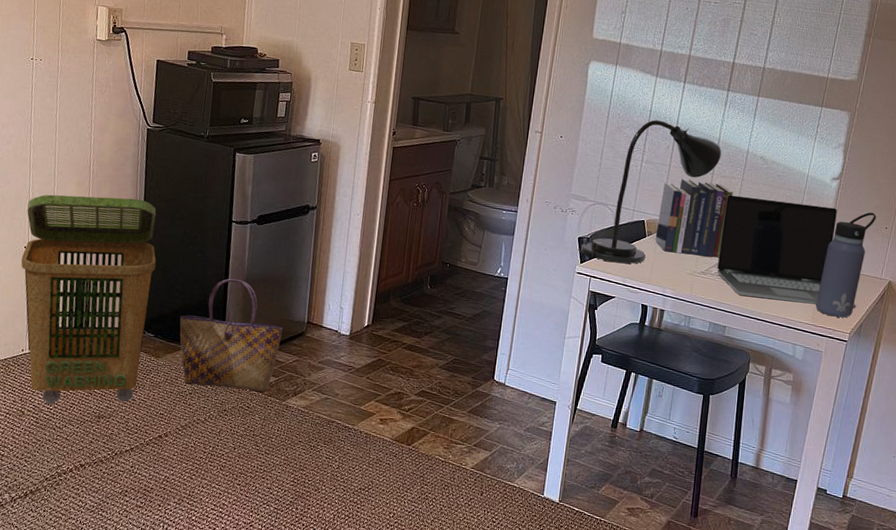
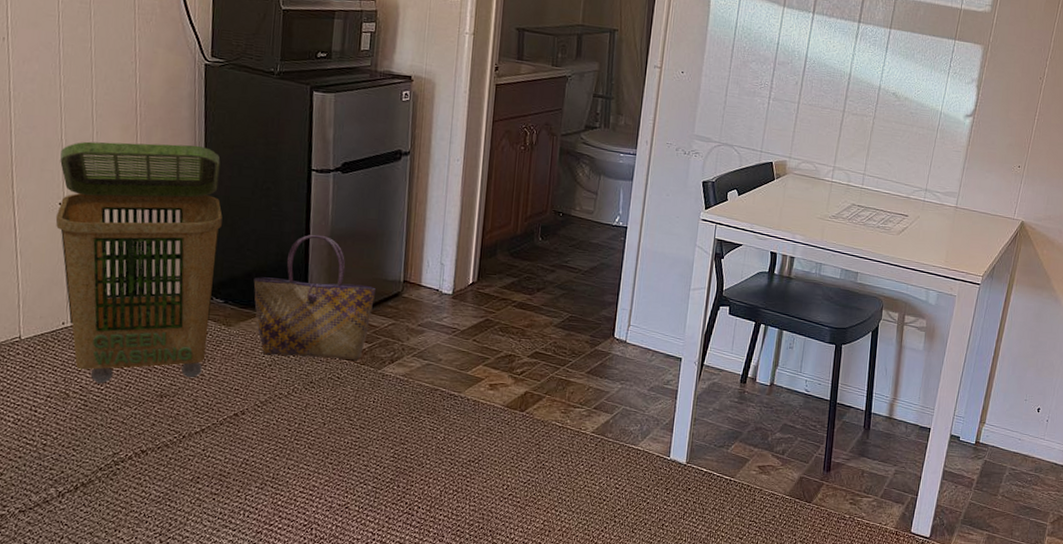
desk lamp: present [577,119,722,264] -> none [701,53,853,209]
books: present [655,178,733,258] -> none [784,116,865,201]
laptop: present [716,194,857,309] -> none [848,133,990,251]
water bottle: present [815,212,876,318] -> none [949,150,1009,260]

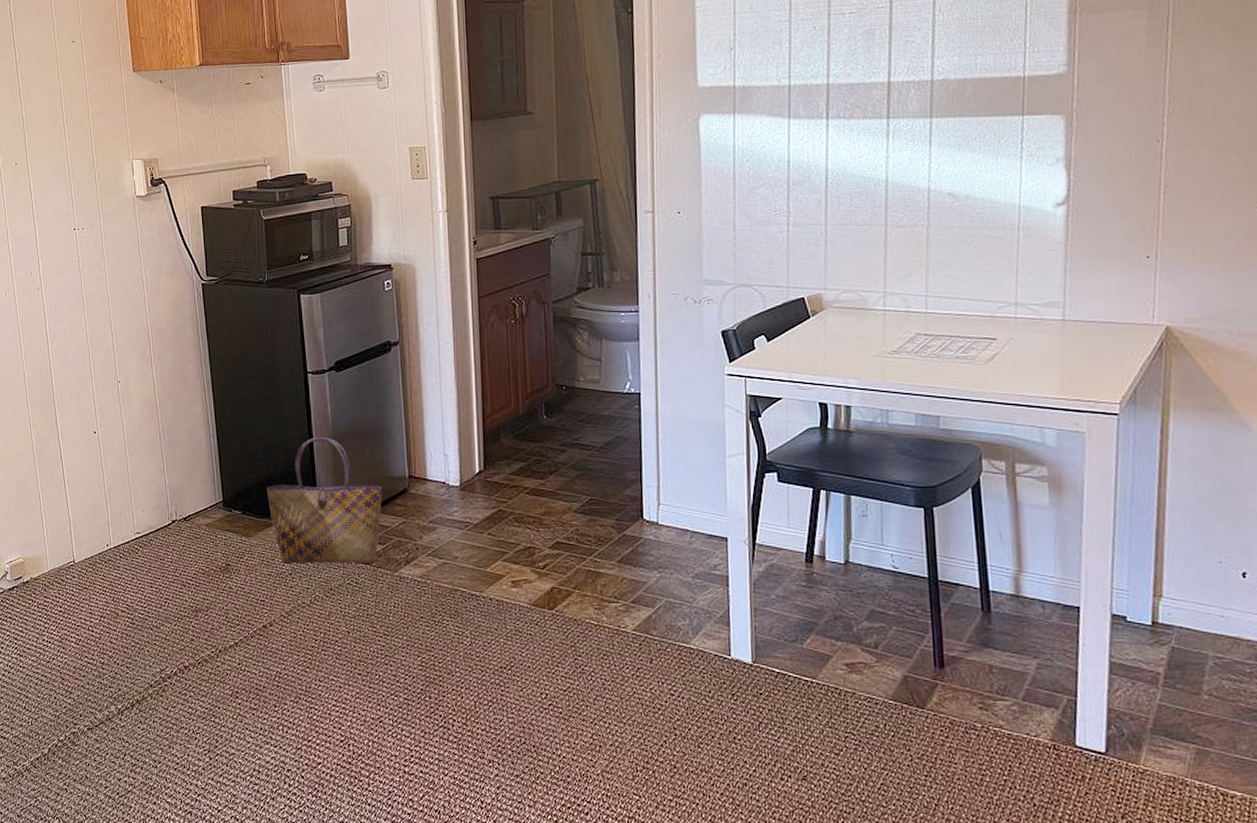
laundry basket: present [55,141,223,383] -> none [91,362,232,601]

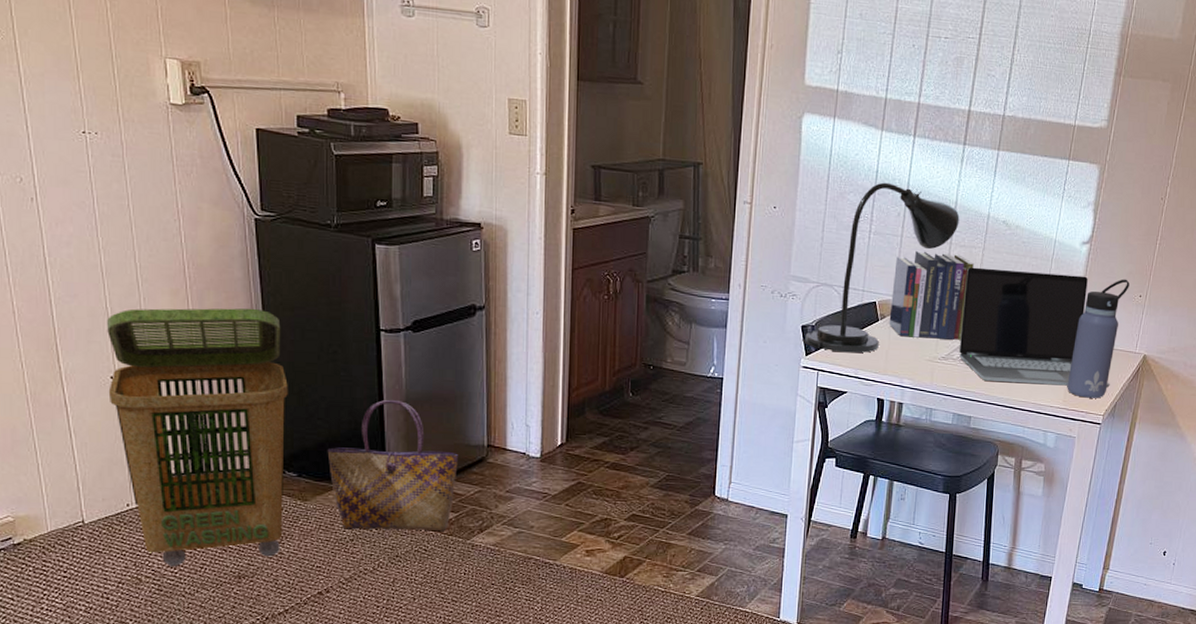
laundry basket: none [91,362,232,601] -> present [107,308,288,566]
desk lamp: none [722,170,894,356] -> present [801,182,960,353]
books: none [821,236,918,333] -> present [889,250,974,340]
laptop: none [910,242,1123,373] -> present [958,267,1110,388]
water bottle: none [1062,239,1130,384] -> present [1067,279,1130,399]

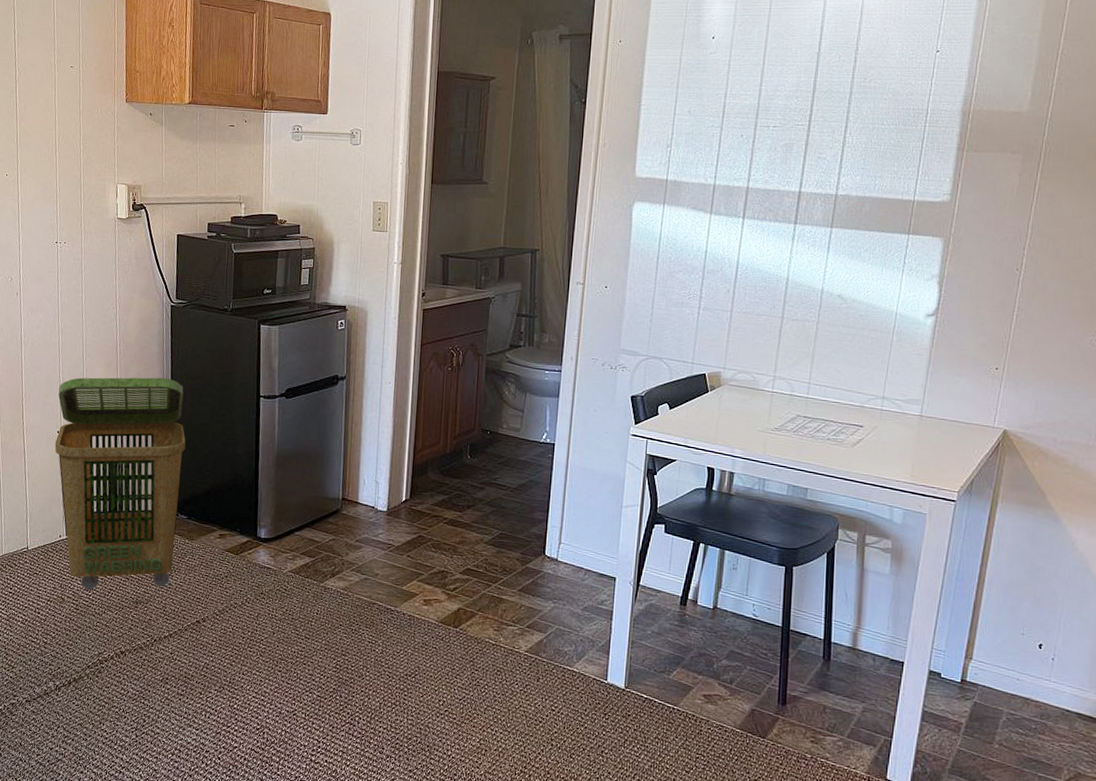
tote bag: present [327,399,458,532] -> none [212,455,317,574]
desk lamp: present [801,182,960,353] -> none [630,261,792,423]
books: present [889,250,974,340] -> none [719,324,808,412]
laptop: present [958,267,1110,388] -> none [793,340,965,463]
water bottle: present [1067,279,1130,399] -> none [914,351,983,474]

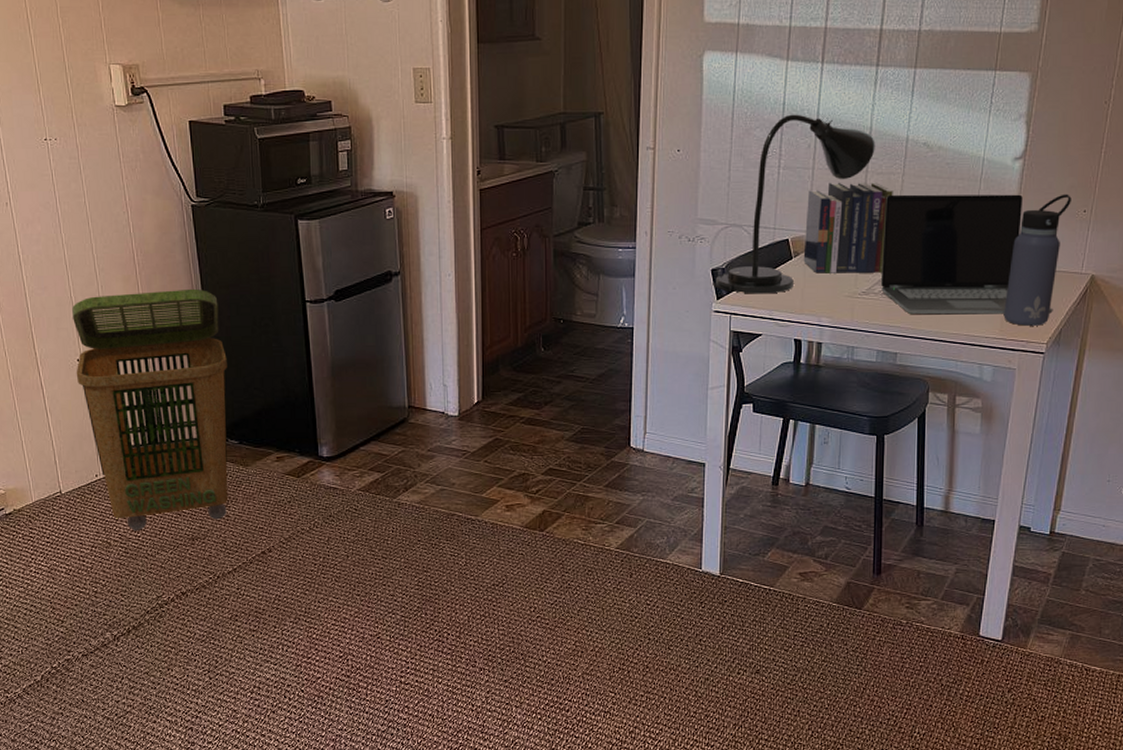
desk lamp: none [630,261,792,423] -> present [711,114,875,294]
books: none [719,324,808,412] -> present [803,182,893,274]
laptop: none [793,340,965,463] -> present [880,194,1053,315]
water bottle: none [914,351,983,474] -> present [1003,194,1072,326]

